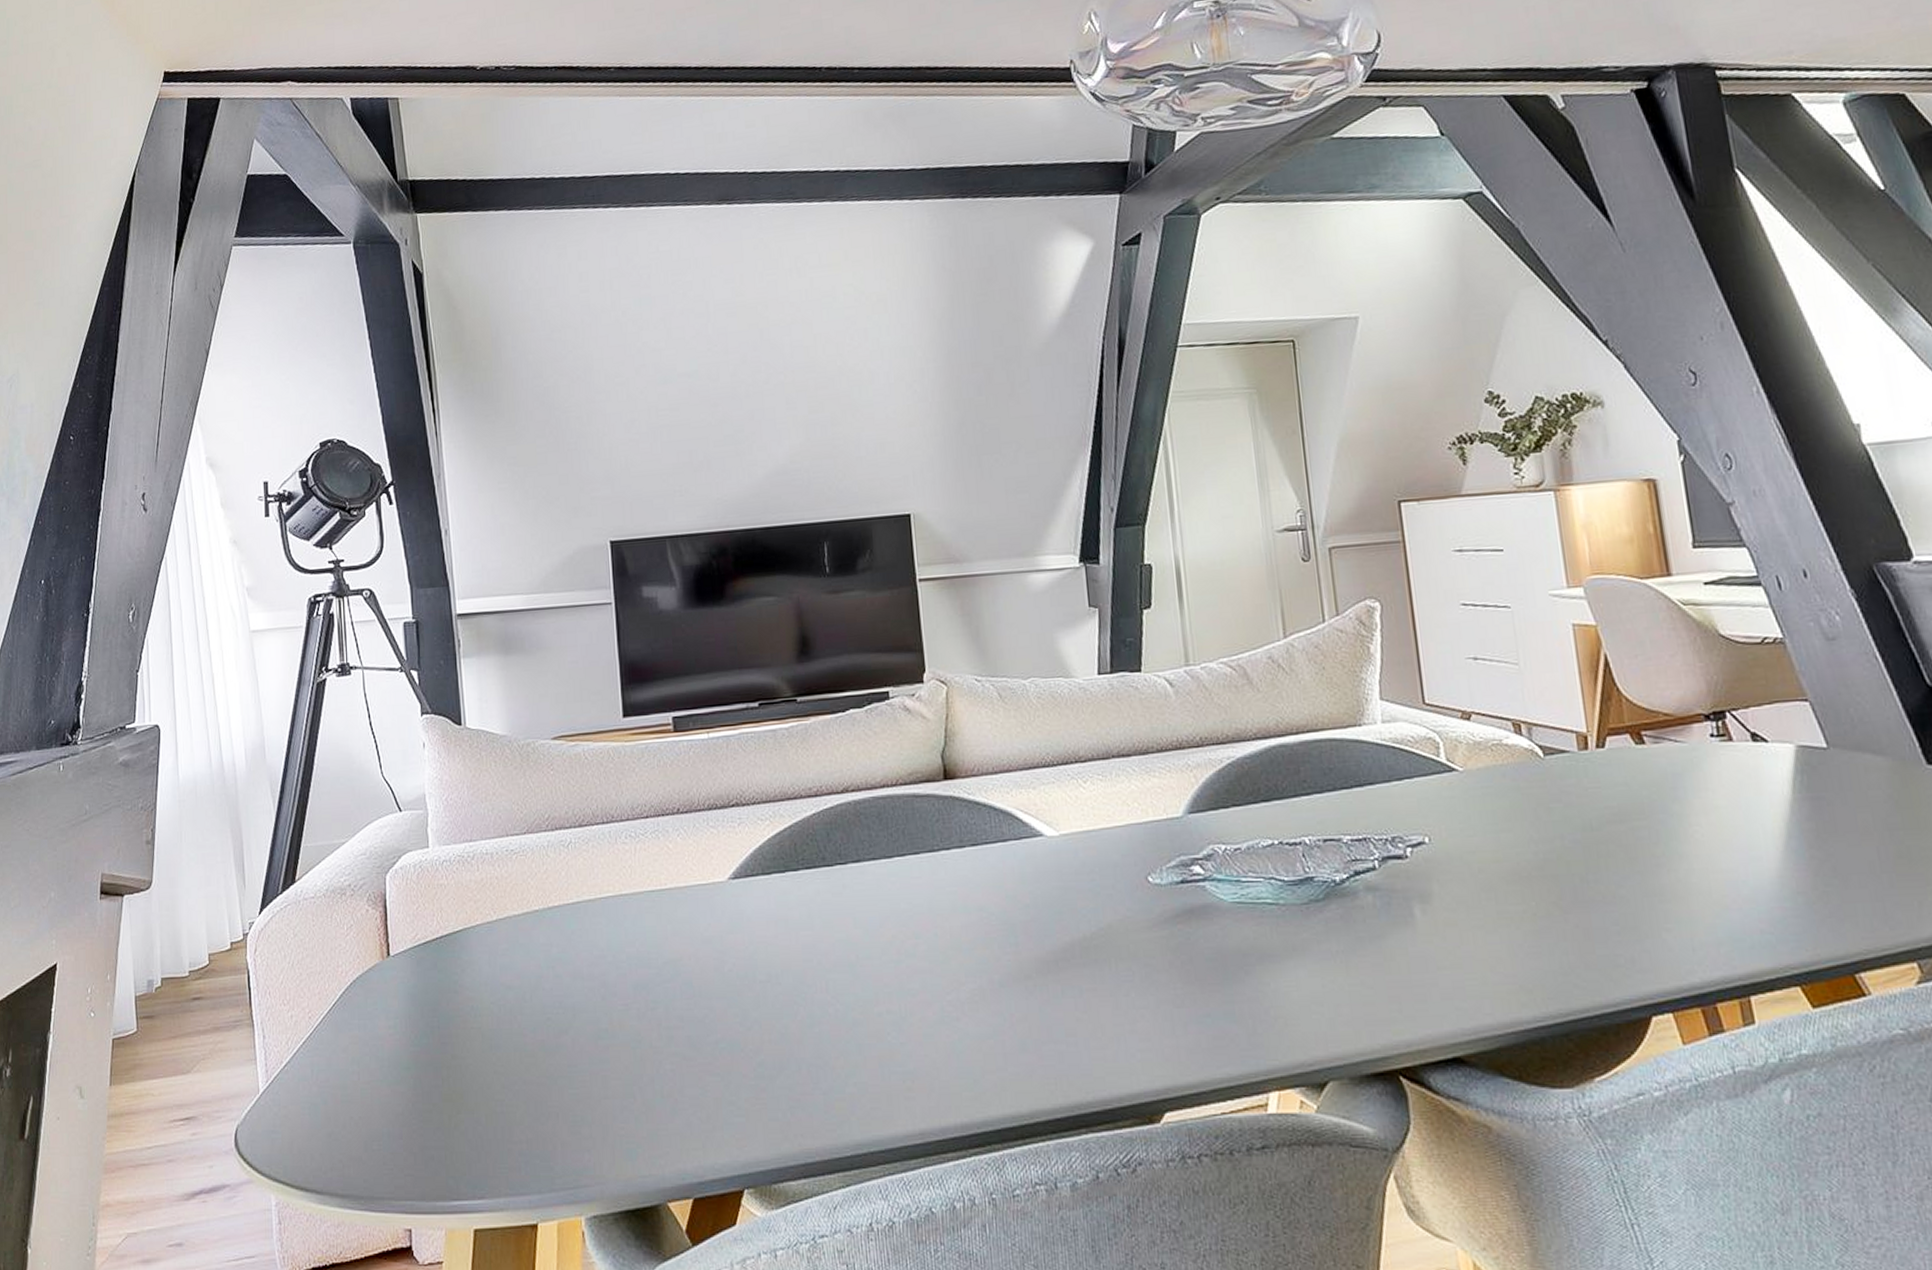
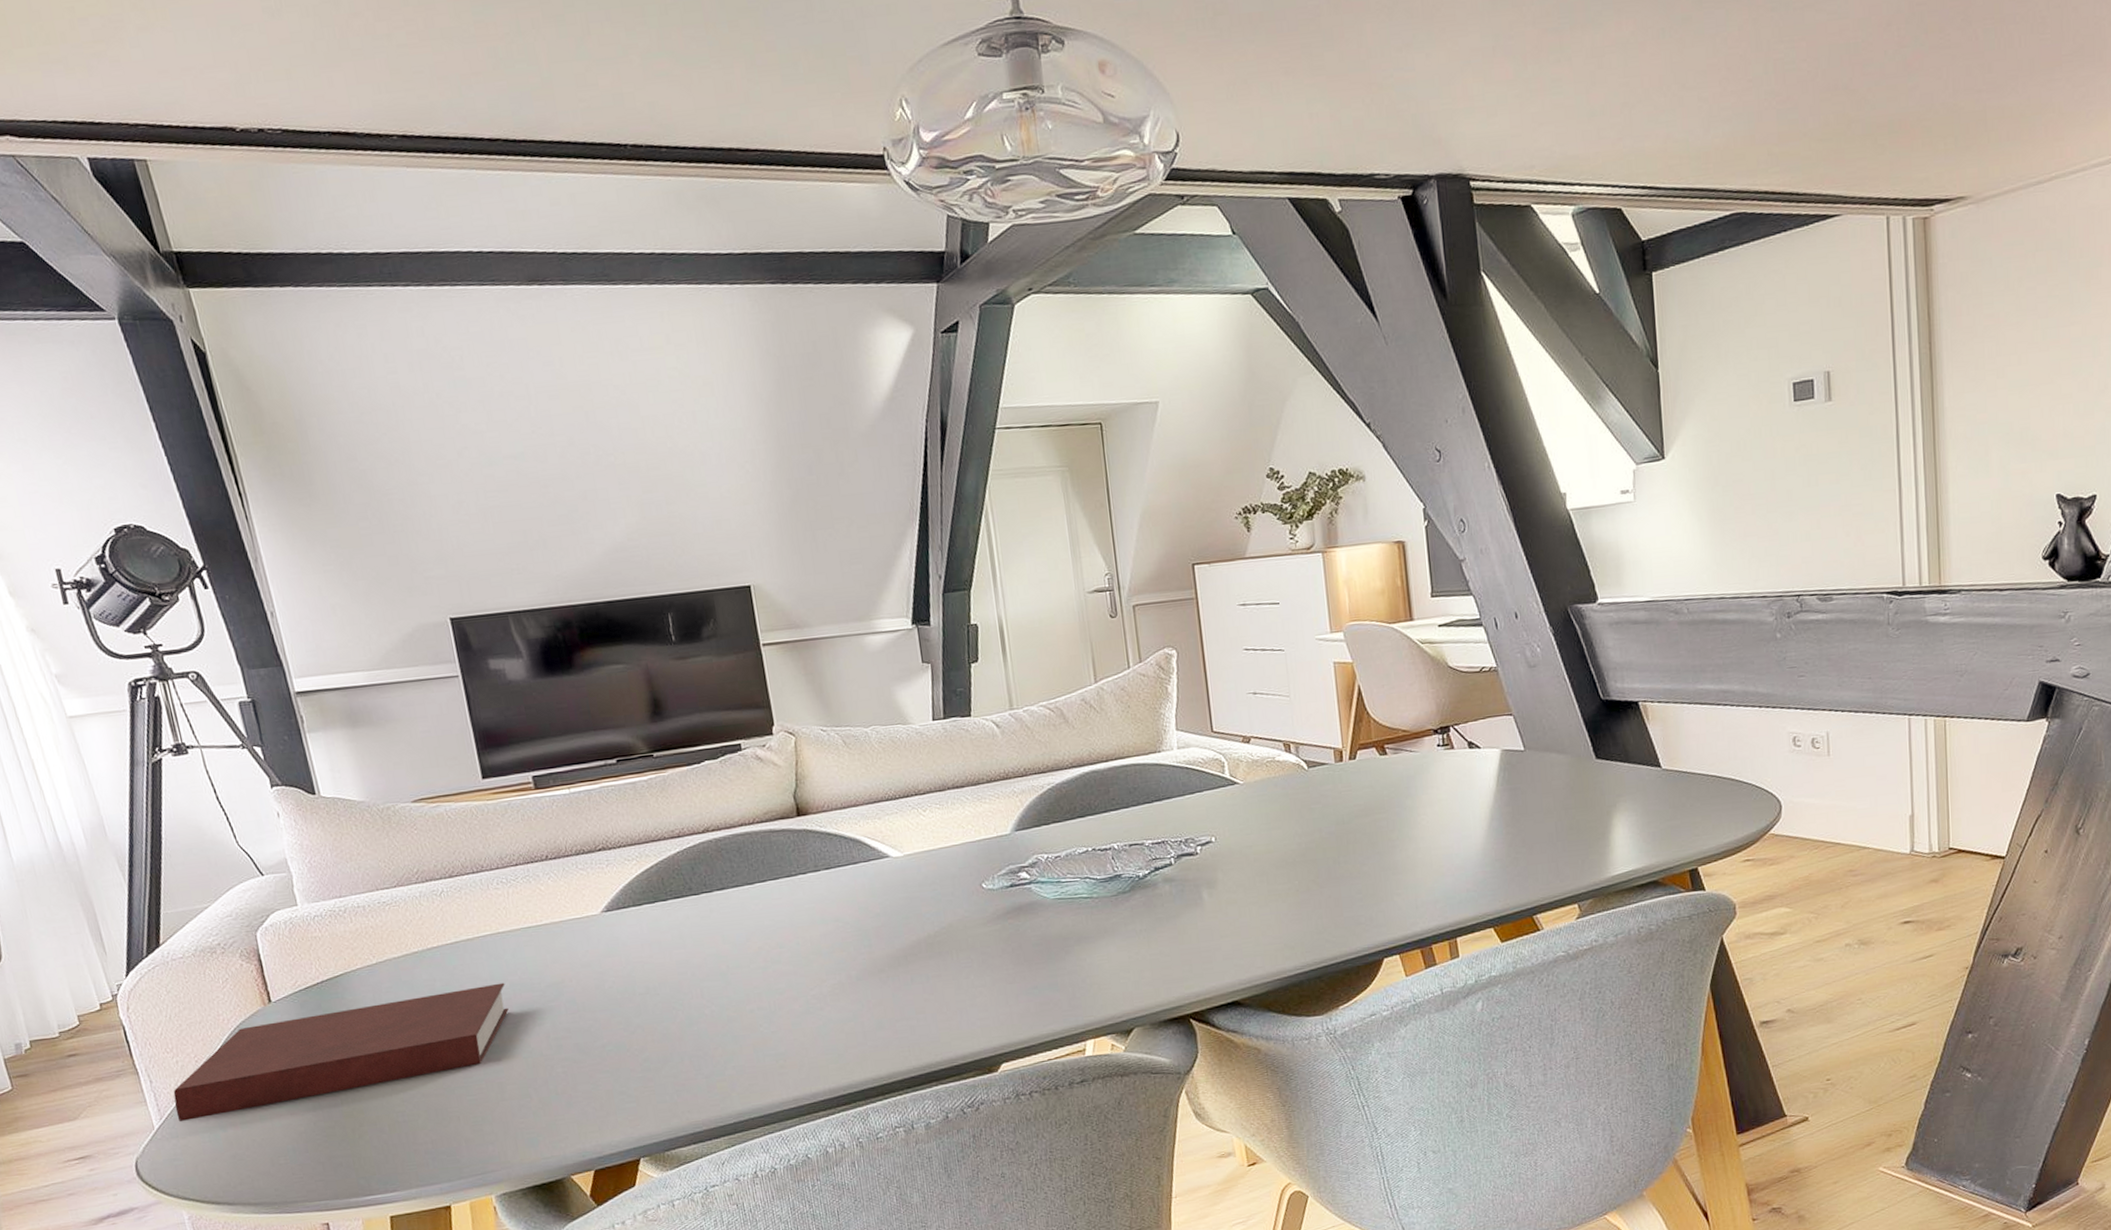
notebook: none [282,954,622,1088] -> present [173,982,509,1122]

